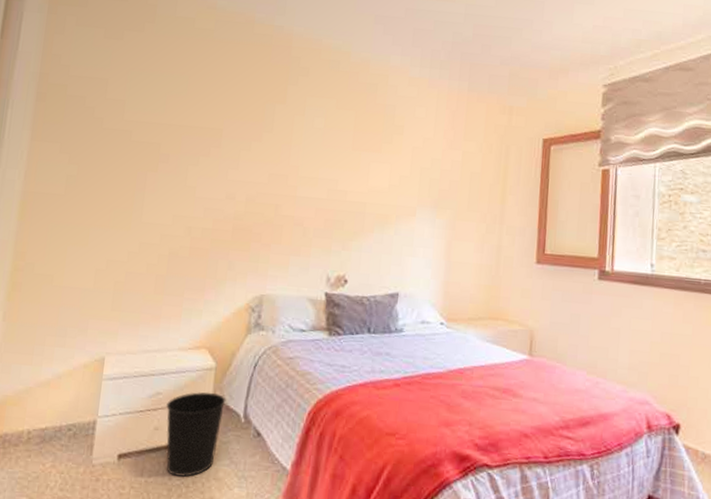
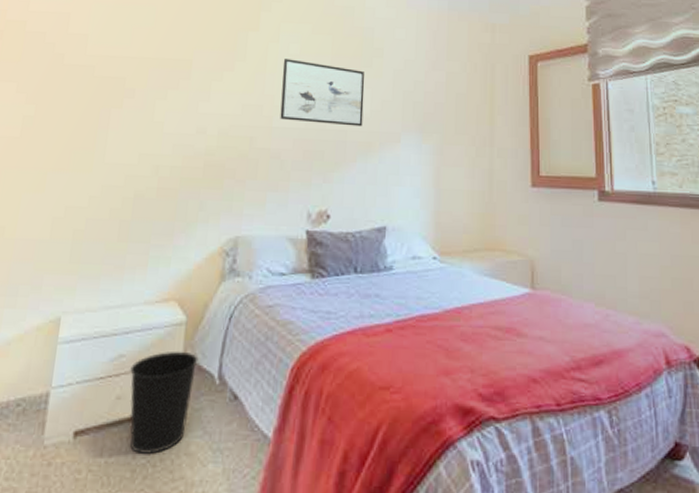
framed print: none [303,132,385,200] -> present [280,59,365,127]

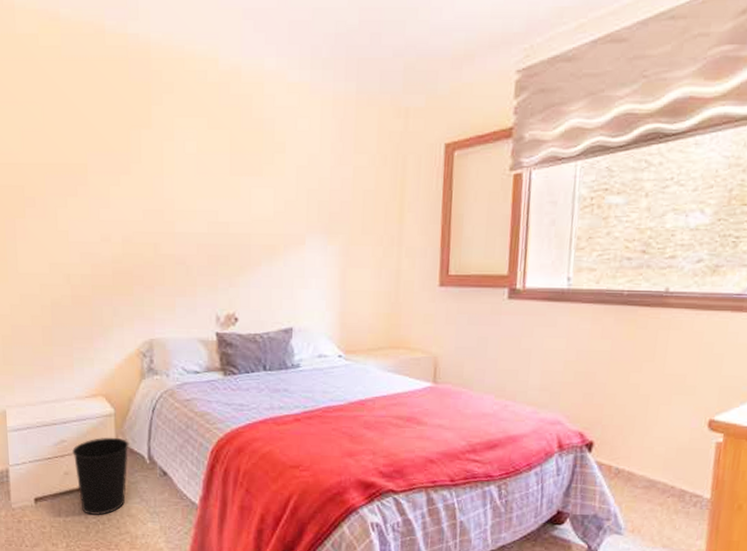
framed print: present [280,59,365,127] -> none [180,159,267,229]

